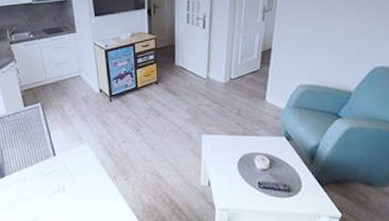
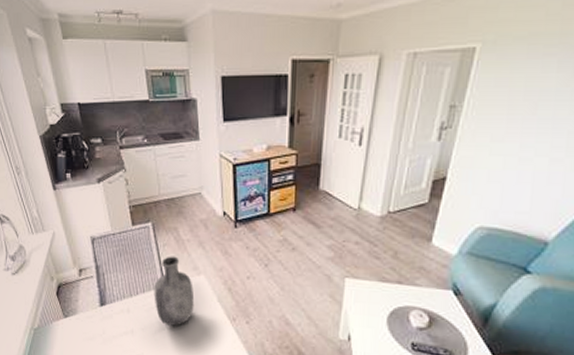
vase: none [46,129,81,189] -> present [154,256,195,326]

